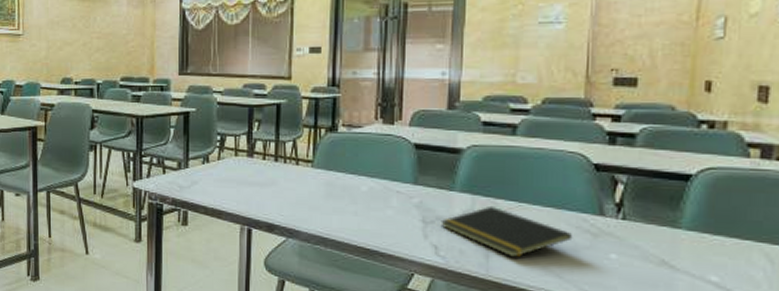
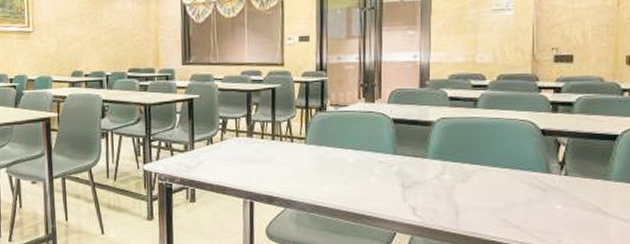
notepad: present [440,207,573,258] -> none [417,170,526,214]

